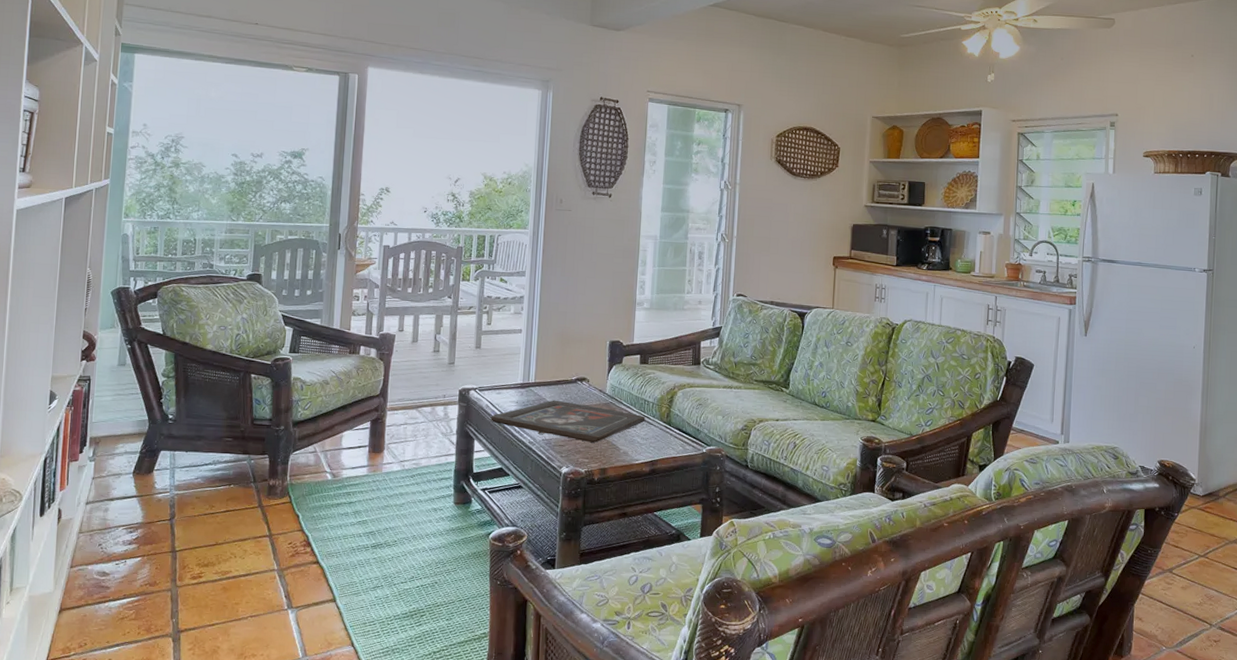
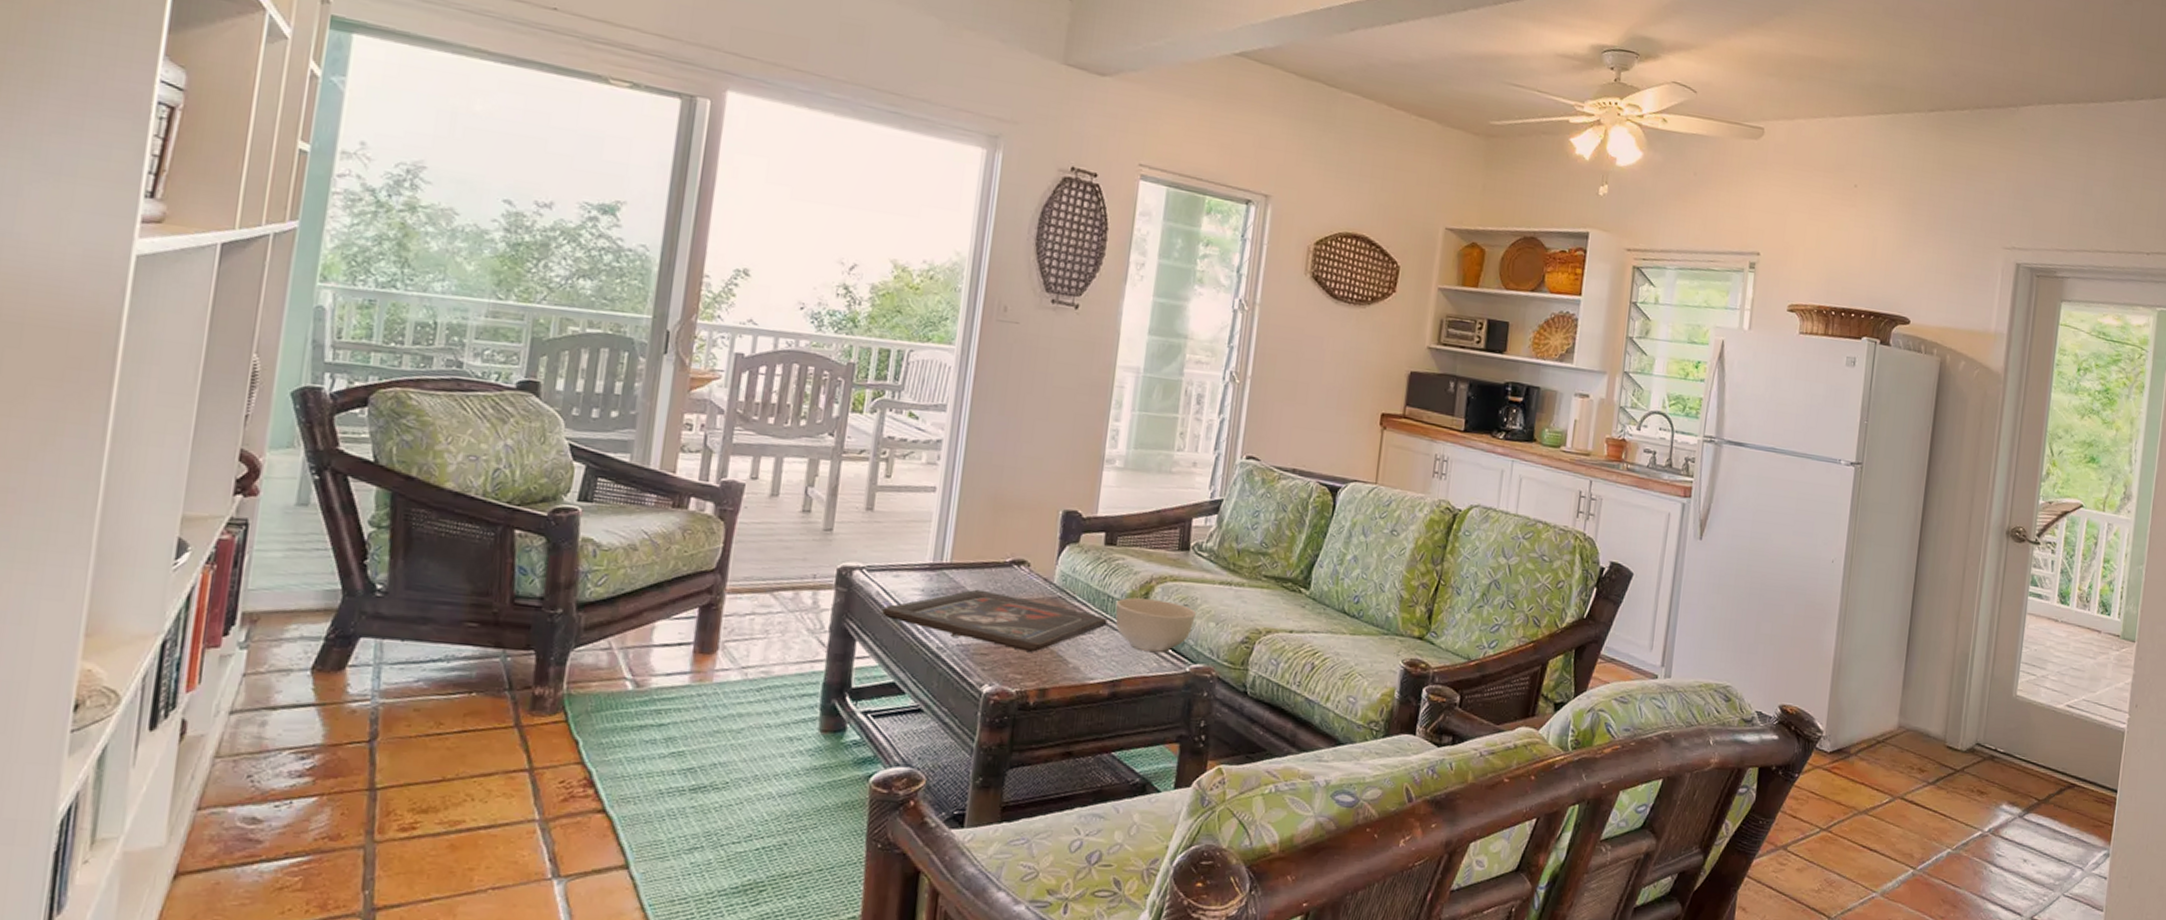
bowl: none [650,400,708,440] -> present [1115,597,1196,654]

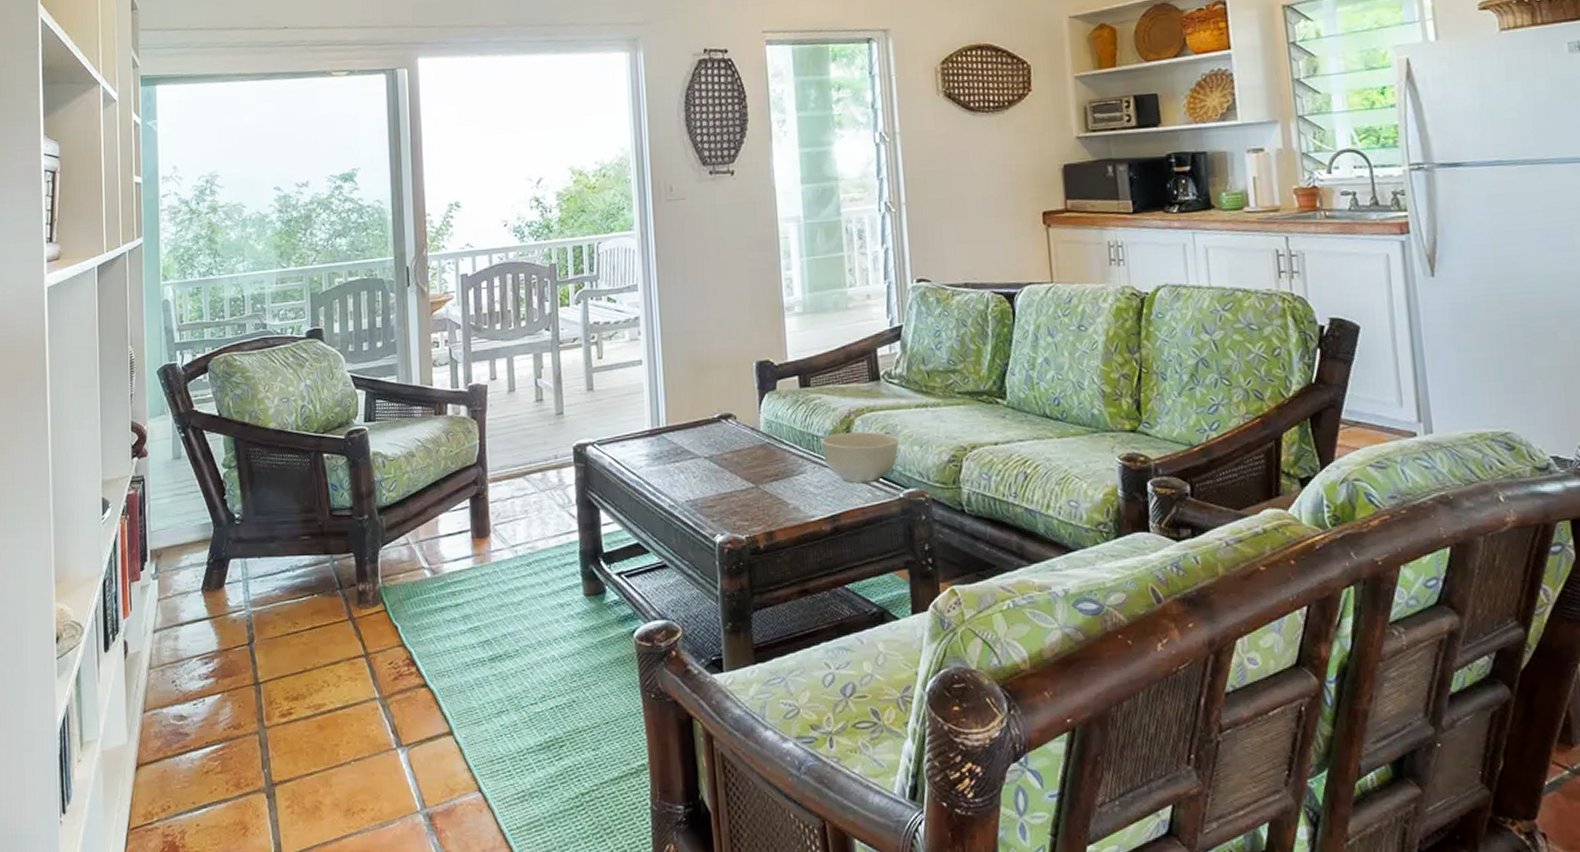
religious icon: present [882,589,1108,652] -> none [617,447,816,499]

